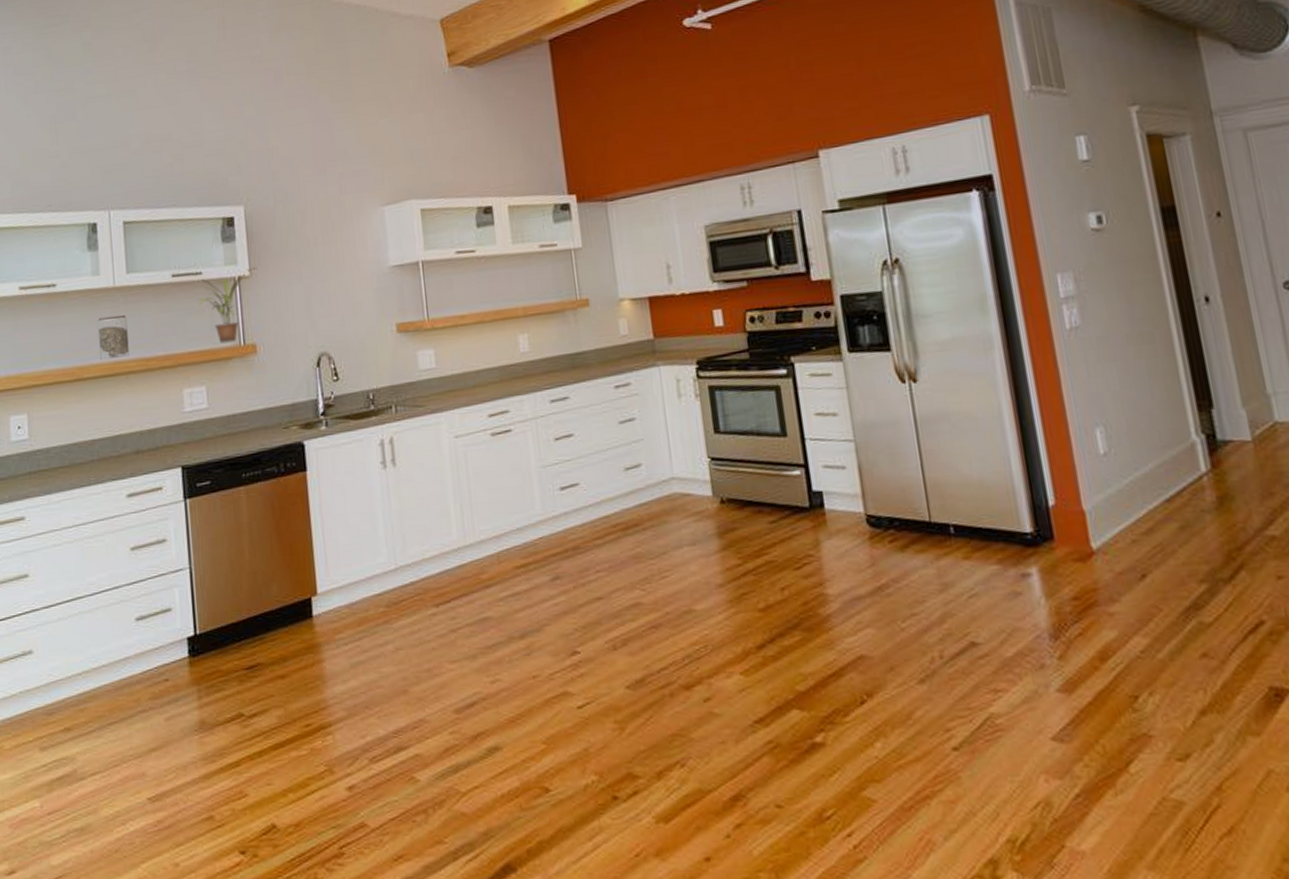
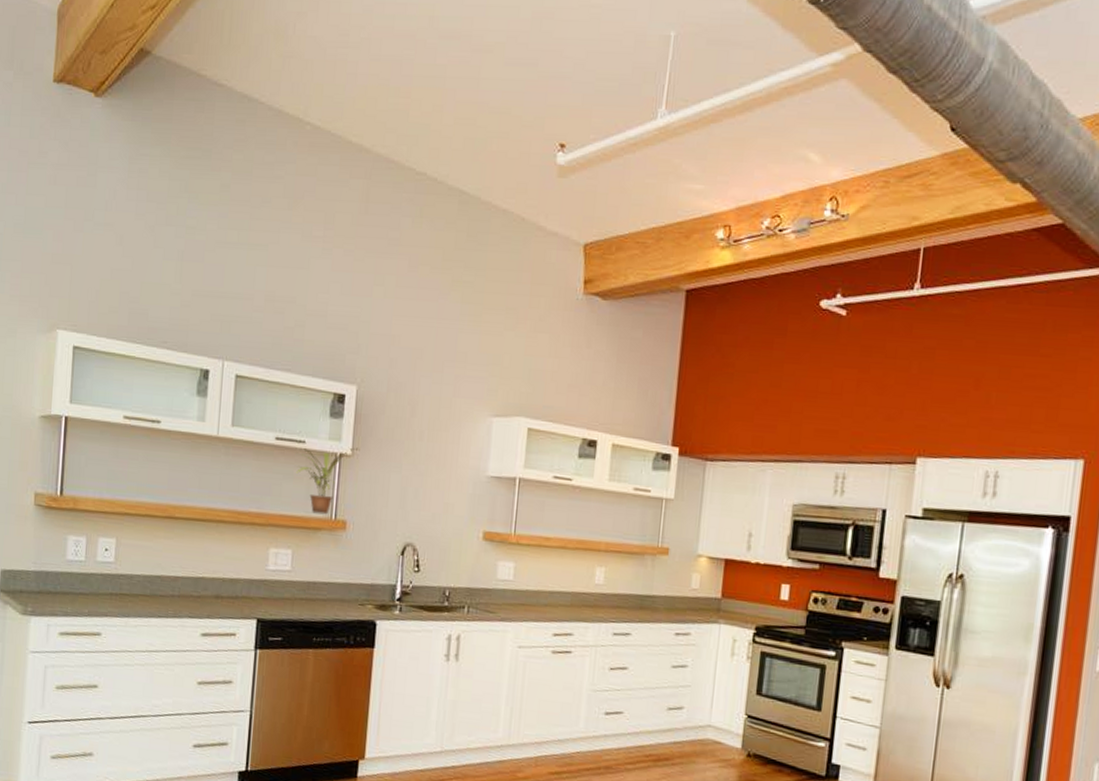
jar: present [97,314,129,360] -> none [193,463,226,506]

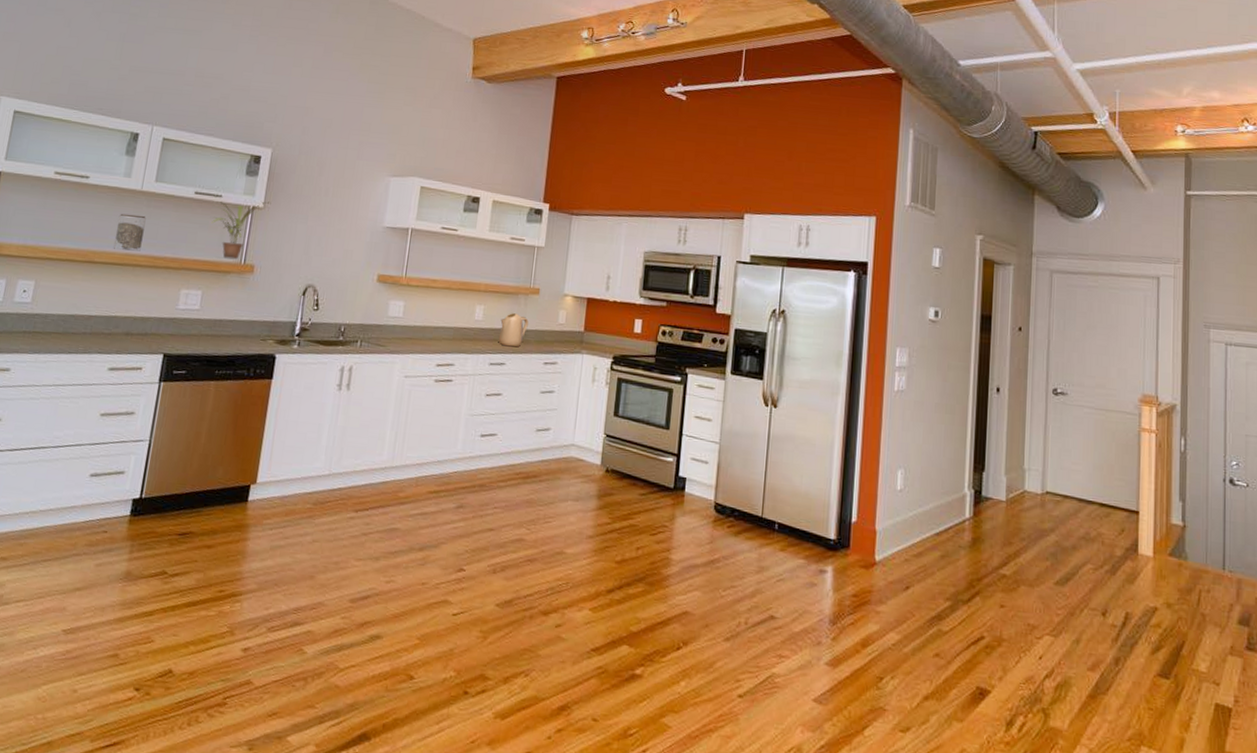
jar: none [193,463,226,506] -> present [113,213,146,251]
kettle: none [622,576,657,616] -> present [498,313,529,348]

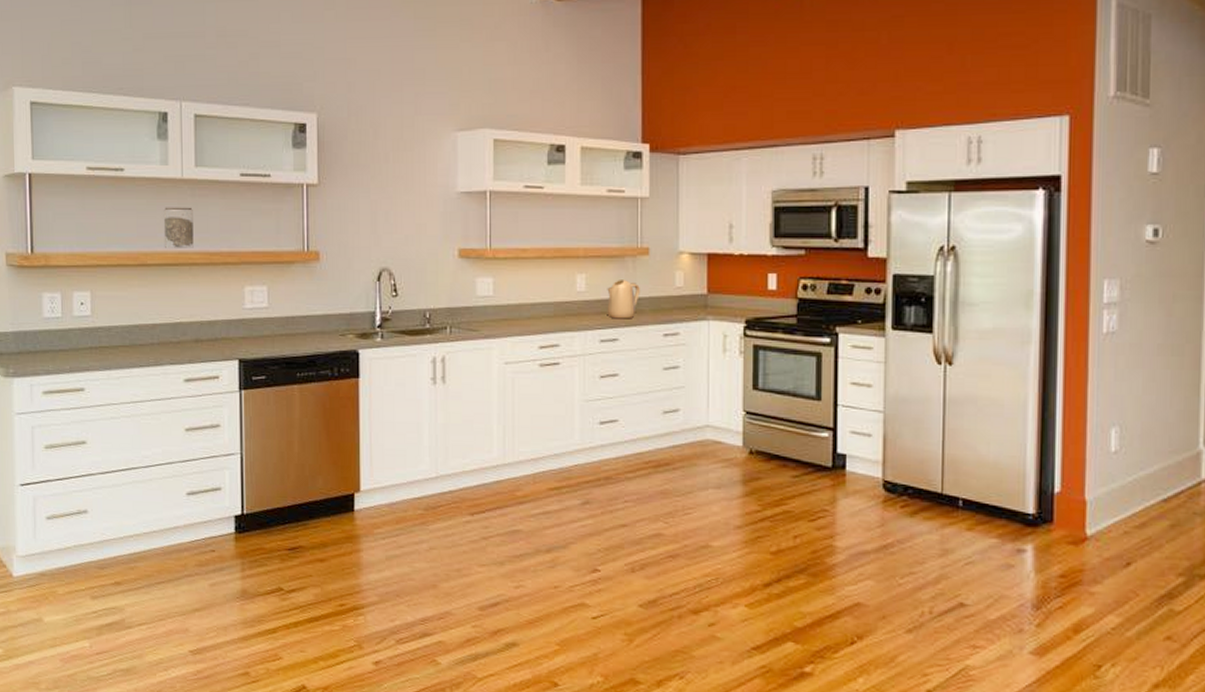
potted plant: present [211,201,270,260] -> none [264,176,325,247]

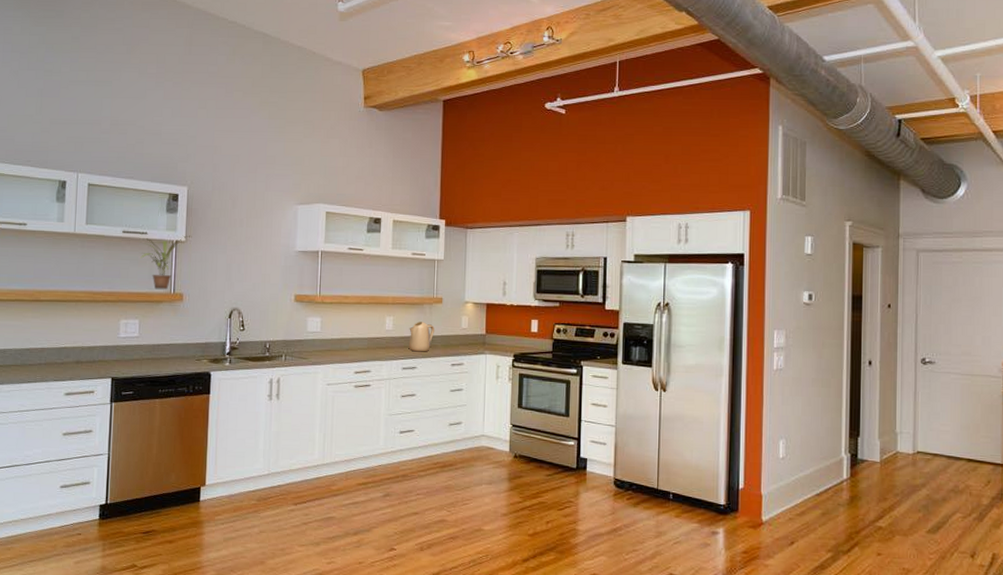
jar: present [163,207,194,248] -> none [55,255,82,288]
potted plant: none [264,176,325,247] -> present [141,235,191,290]

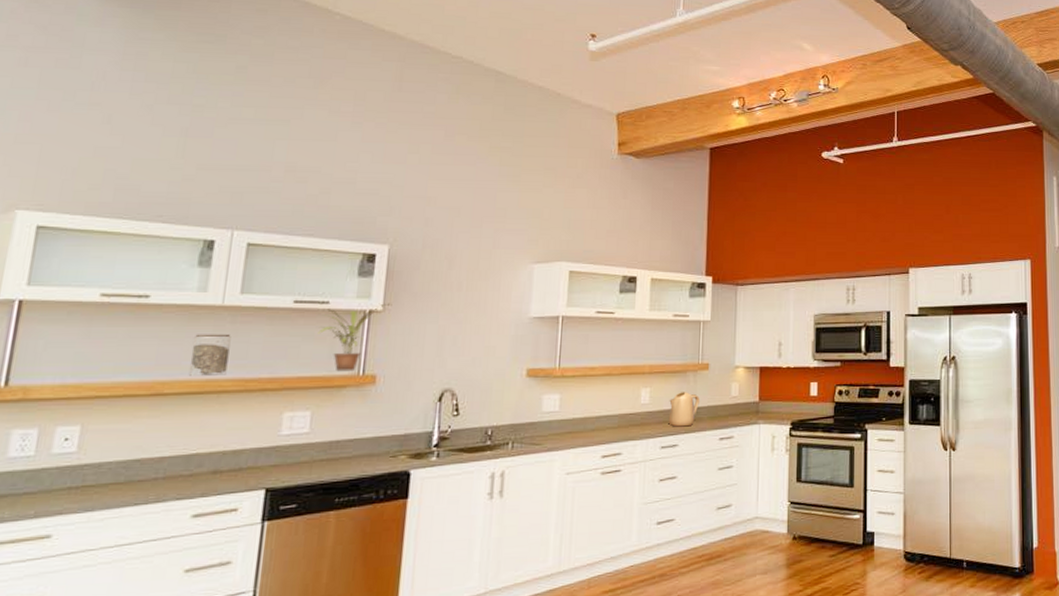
jar: none [55,255,82,288] -> present [188,334,231,376]

